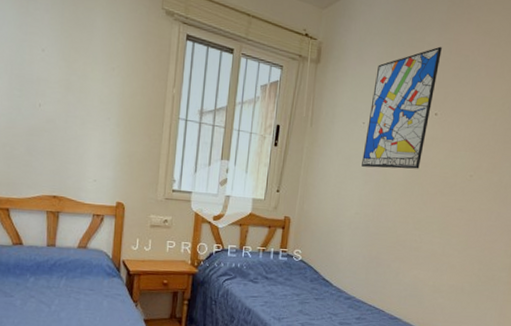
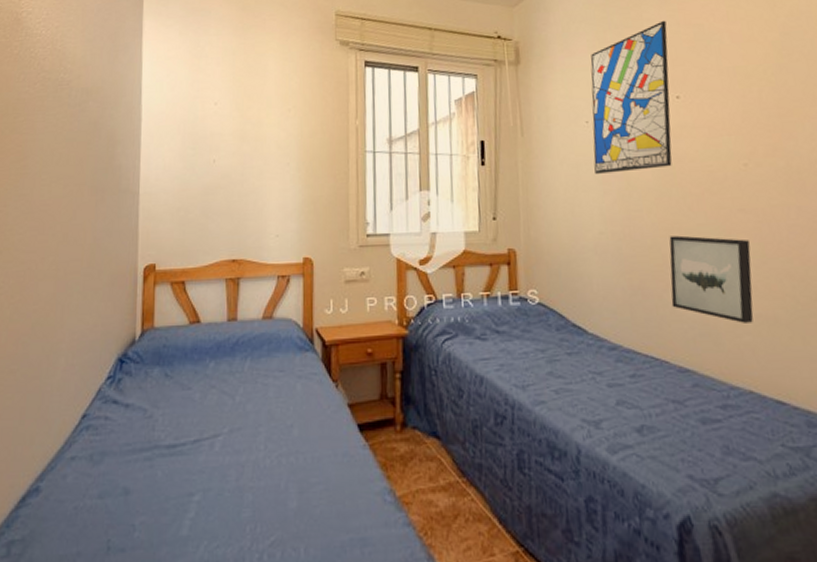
wall art: none [395,222,459,290] -> present [669,235,754,323]

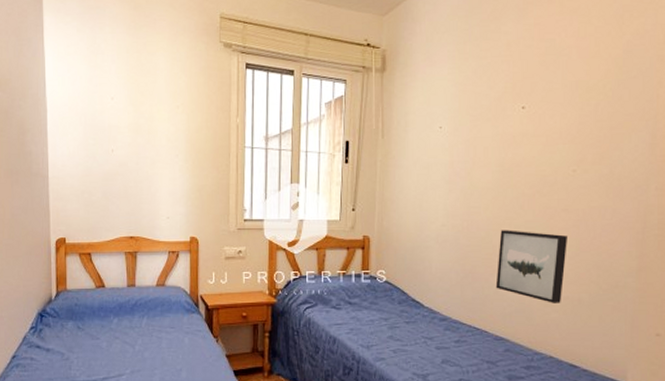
wall art: present [590,20,672,174] -> none [443,34,522,174]

